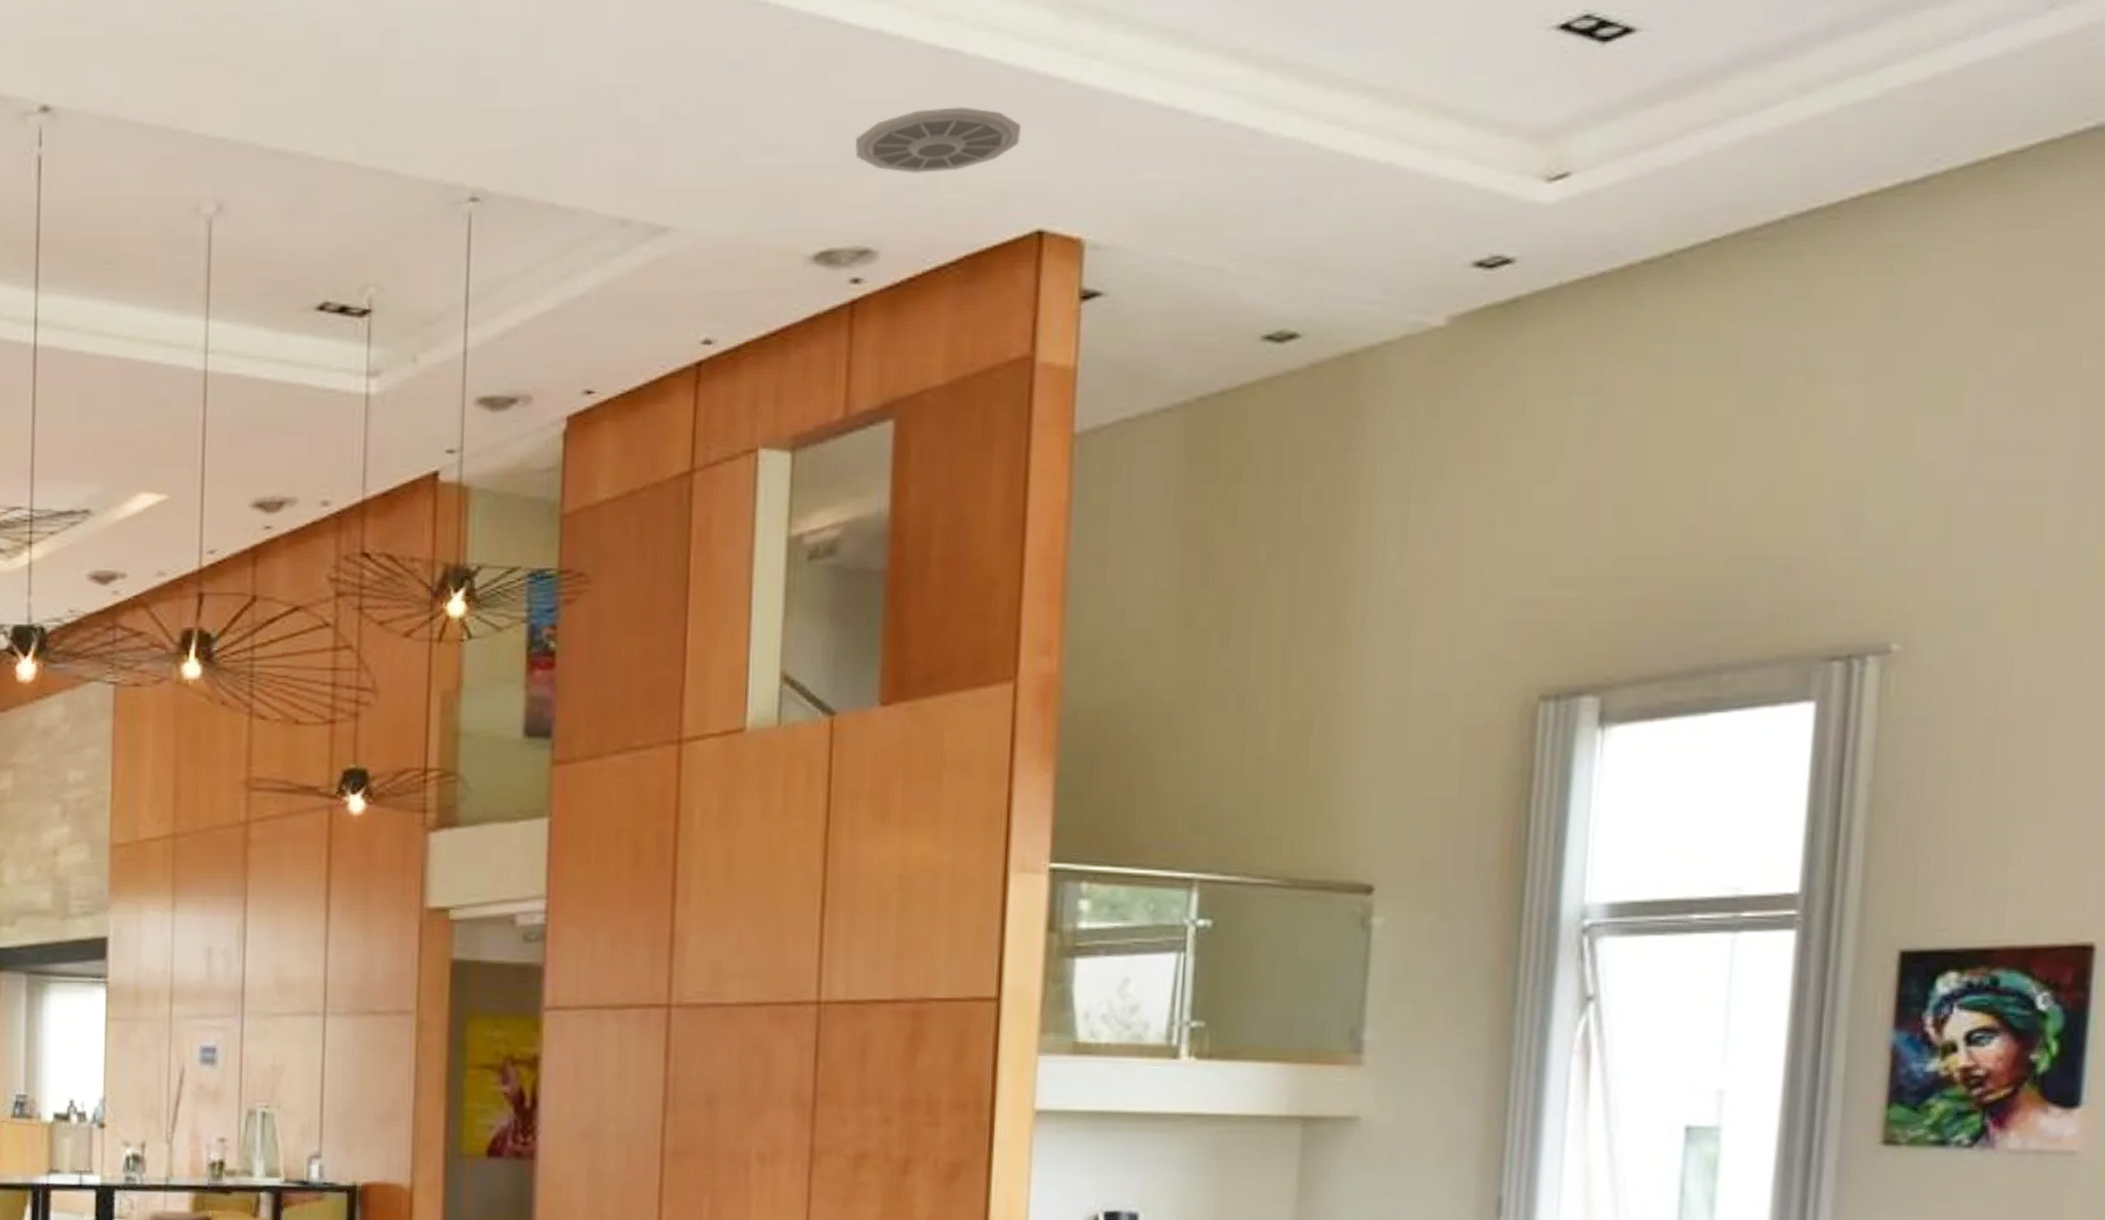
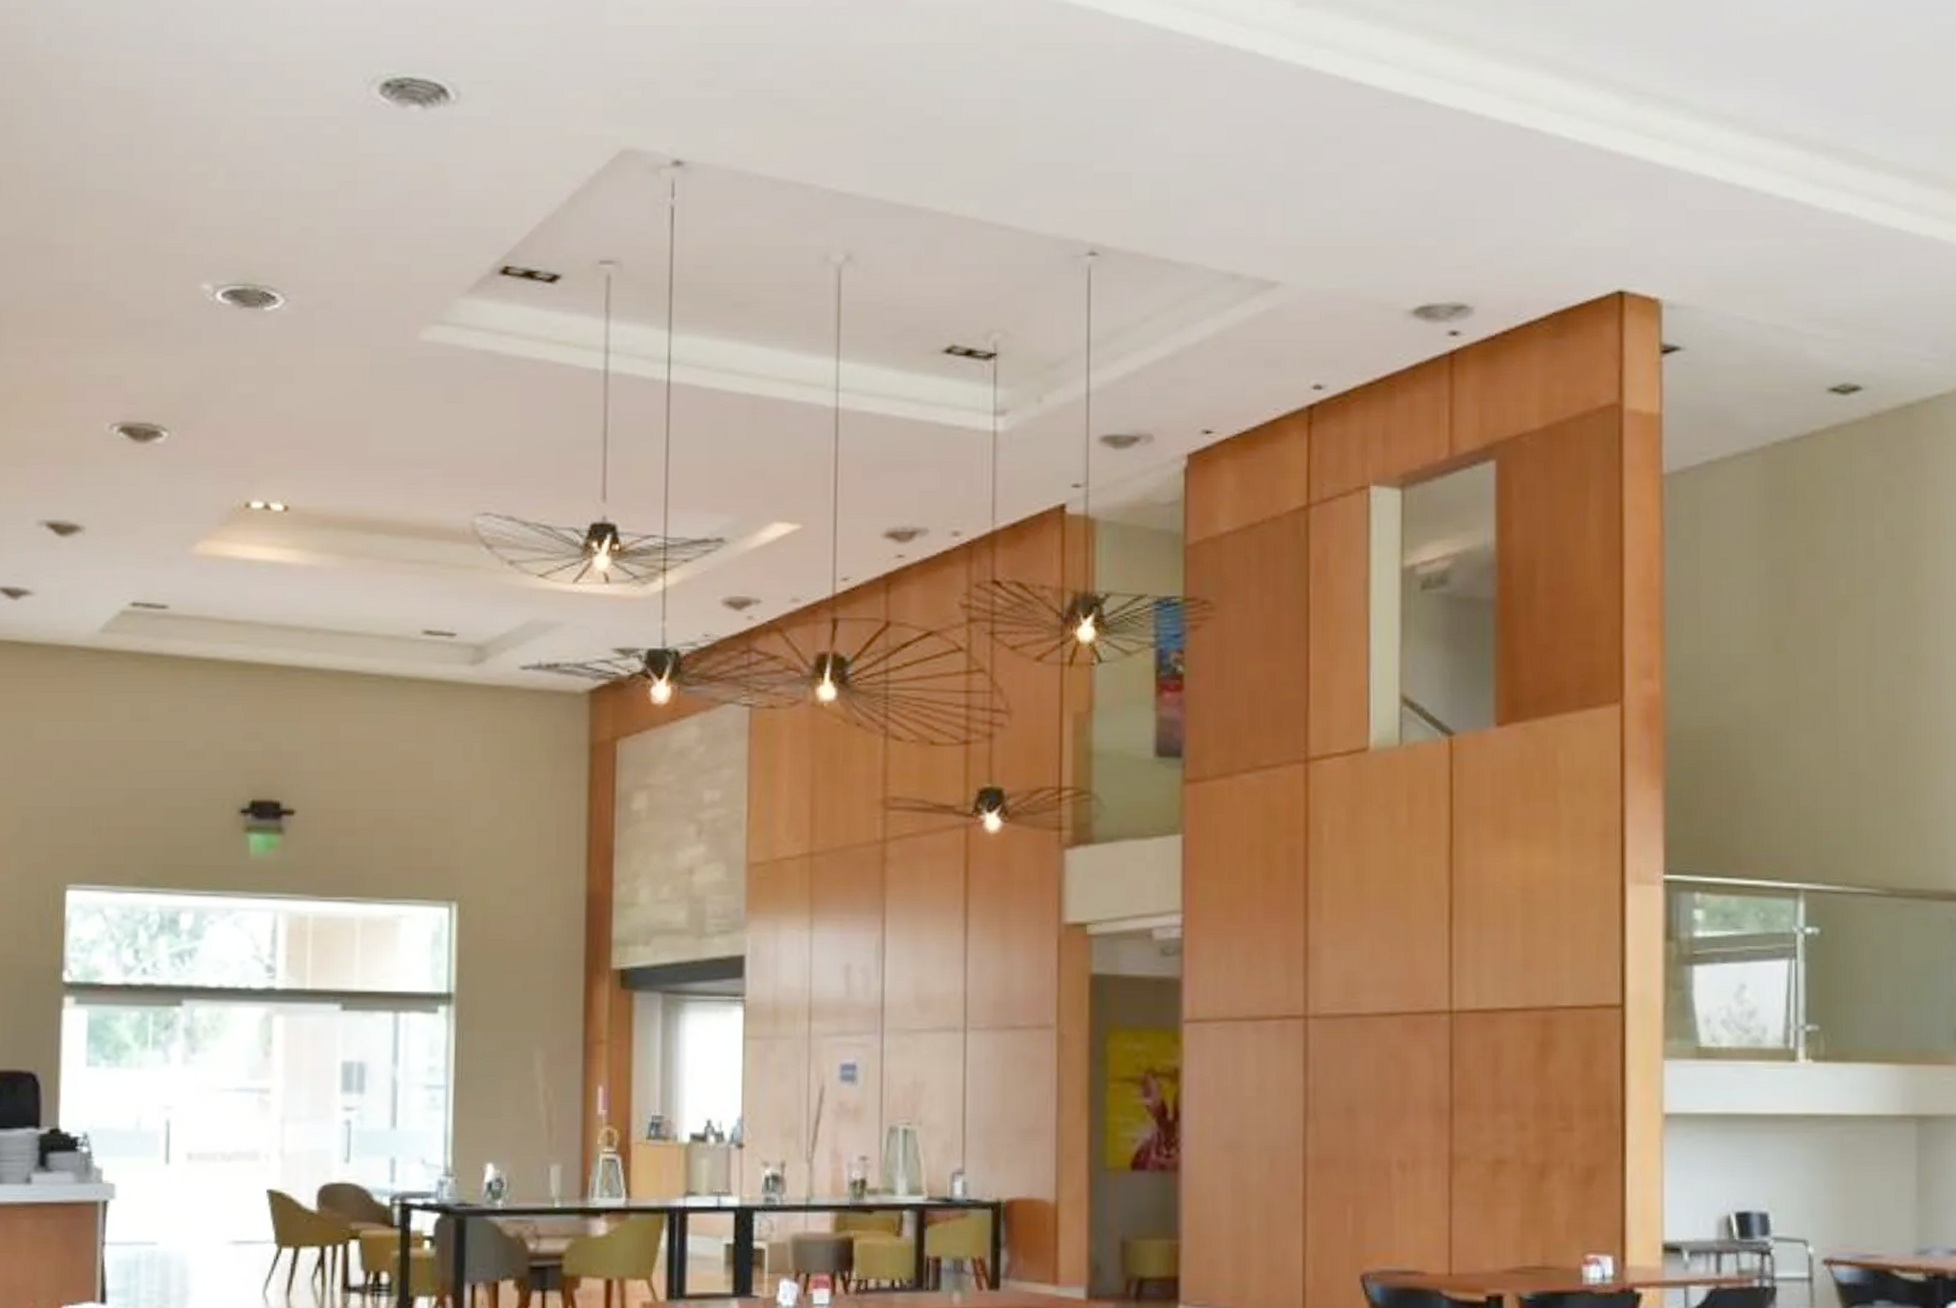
ceiling vent: present [854,107,1022,174] -> none [1447,179,1599,239]

